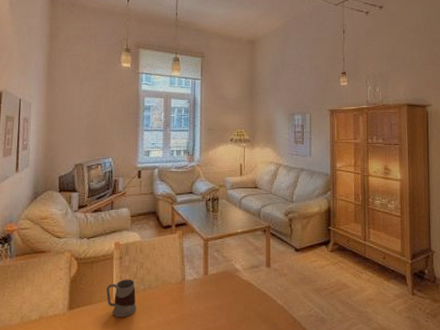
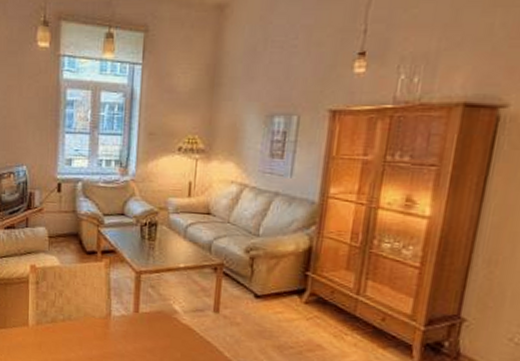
mug: present [106,279,137,318] -> none [21,306,55,347]

